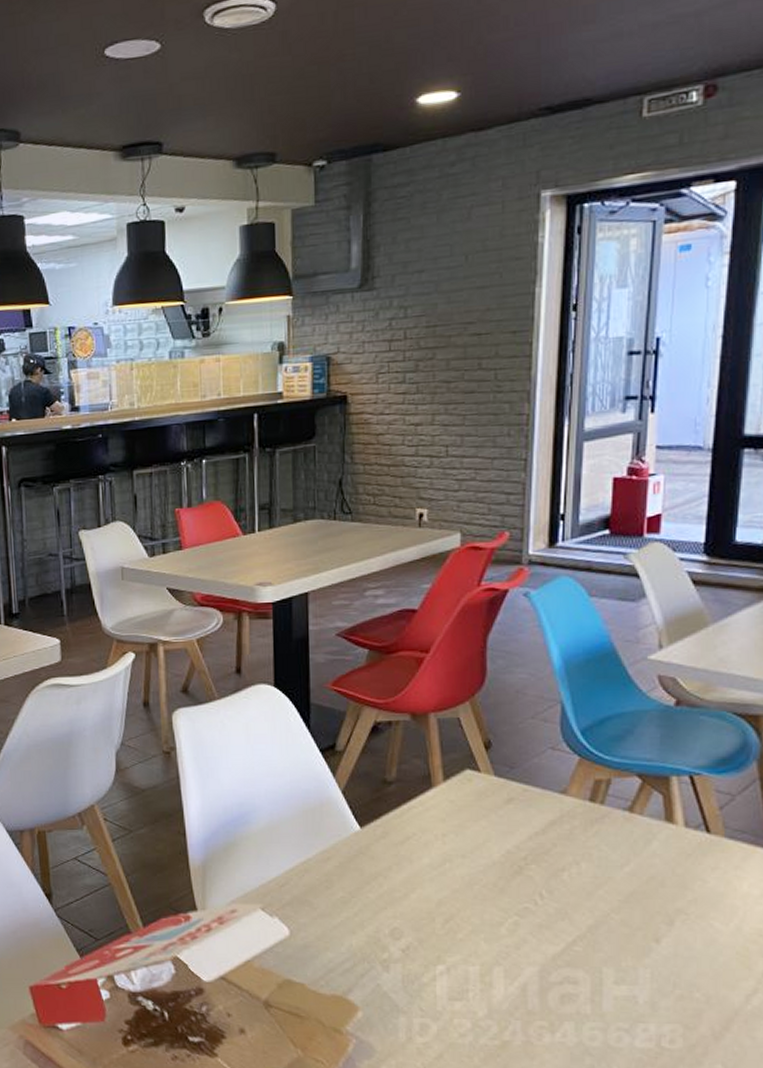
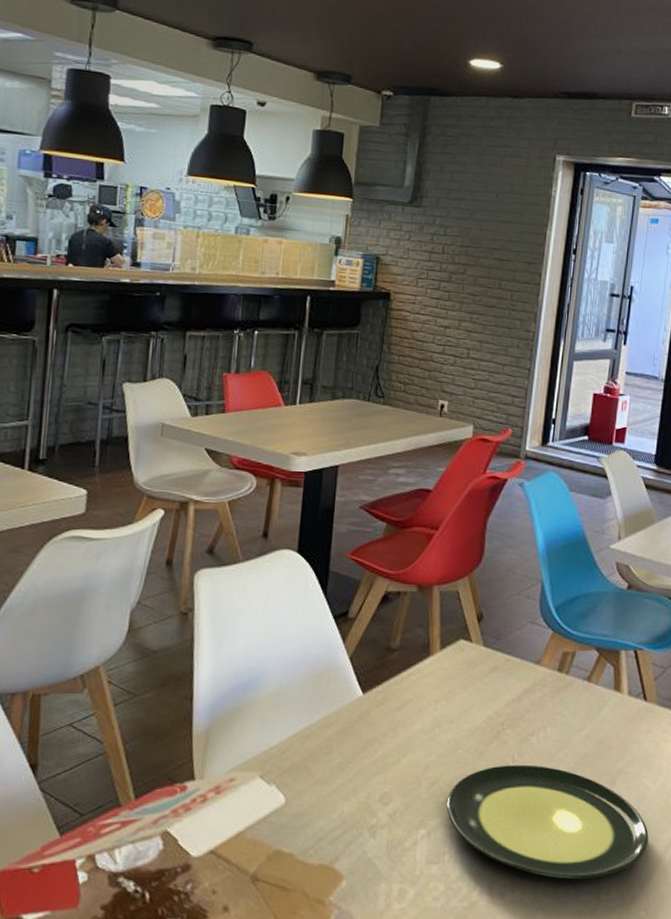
plate: none [465,902,722,1026] -> present [446,764,649,880]

